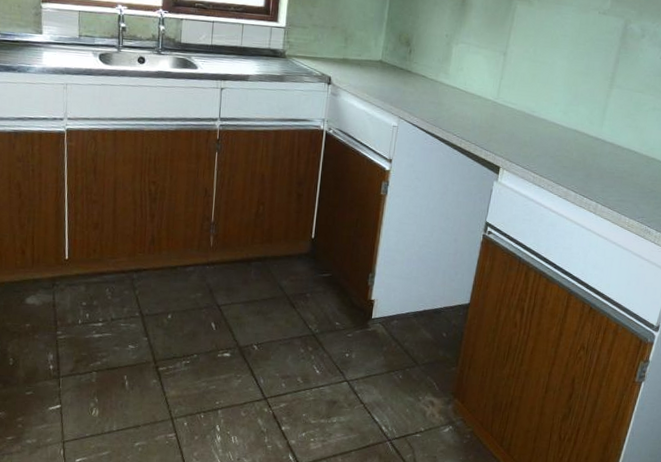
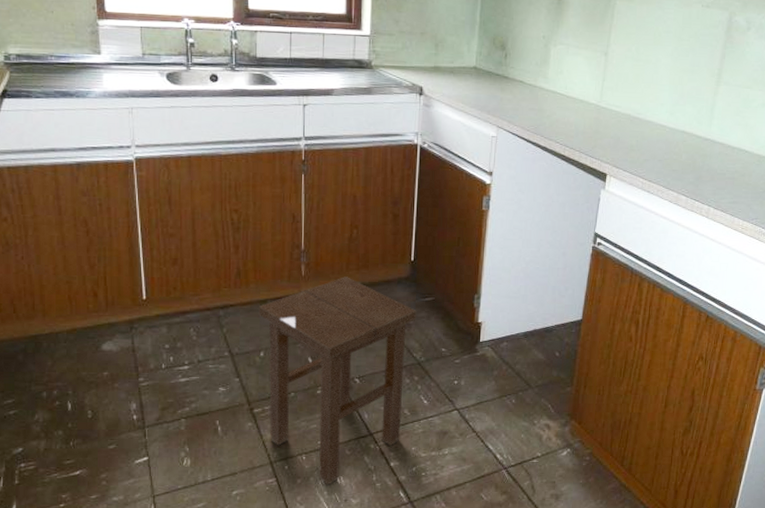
stool: none [169,249,314,444] -> present [259,277,417,485]

